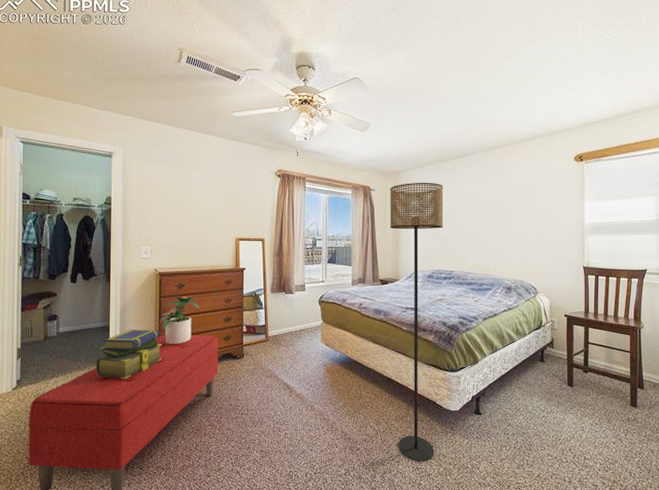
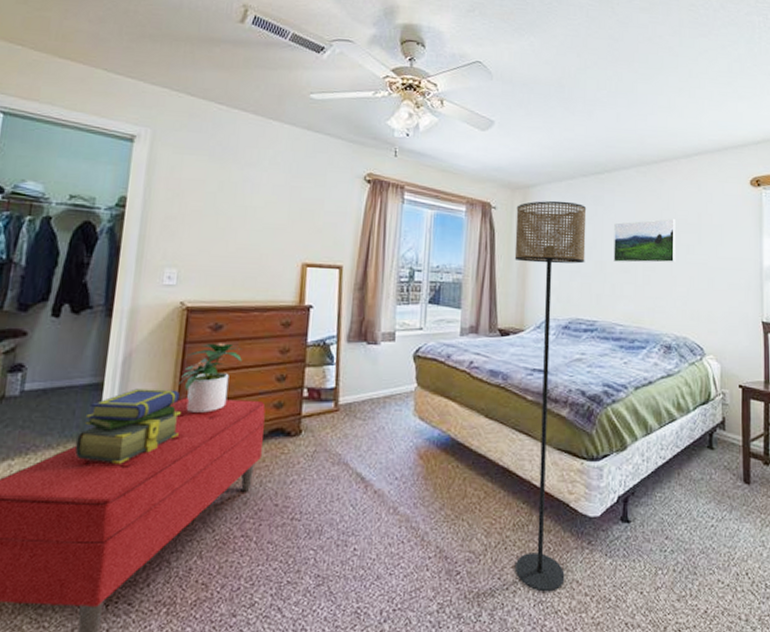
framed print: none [465,191,514,226] -> present [613,219,676,263]

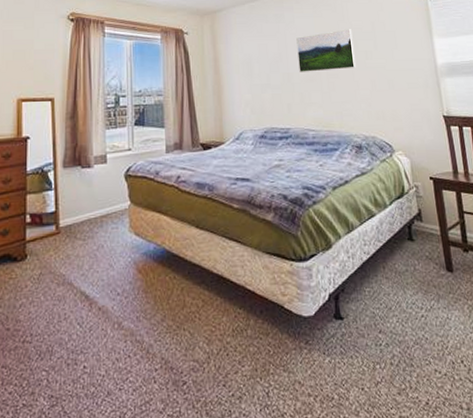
floor lamp: present [514,201,587,592] -> none [206,22,287,396]

